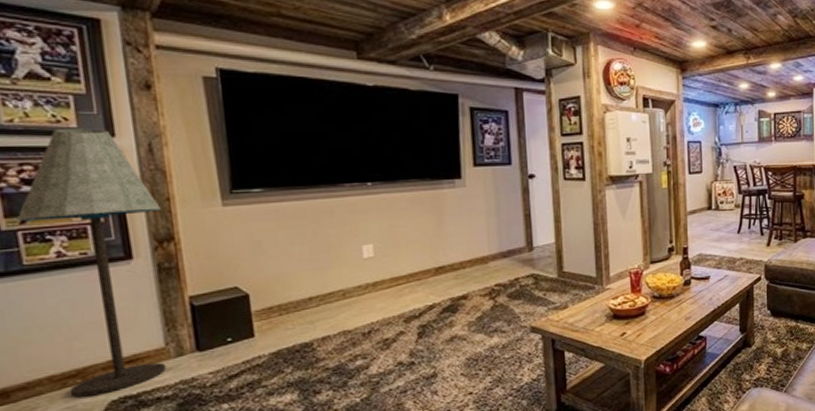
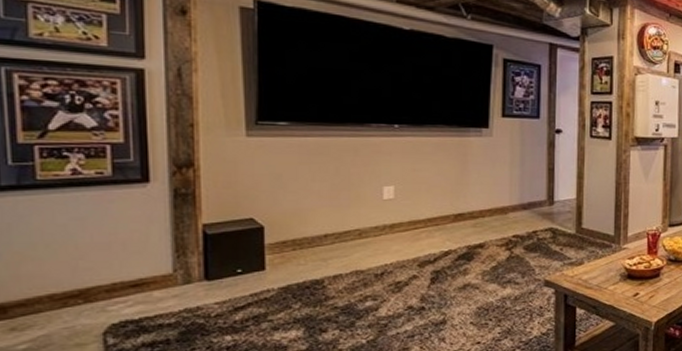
floor lamp: present [17,128,166,398] -> none [35,46,183,318]

